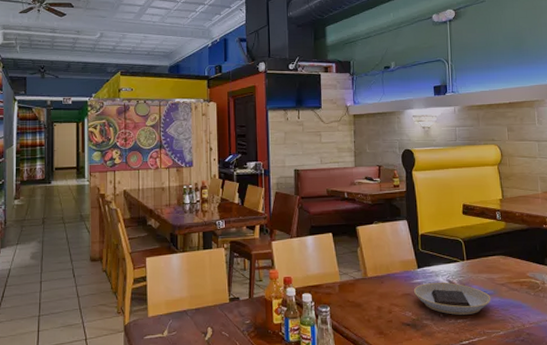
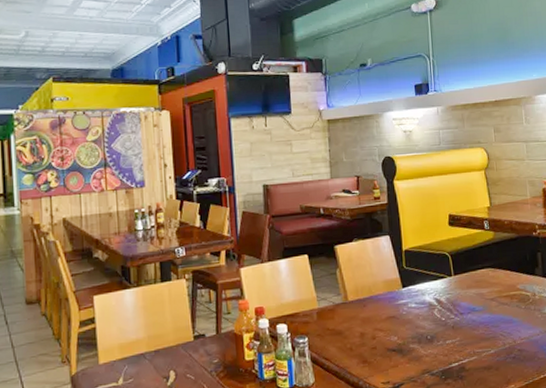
plate: present [414,282,491,315] -> none [399,301,481,336]

